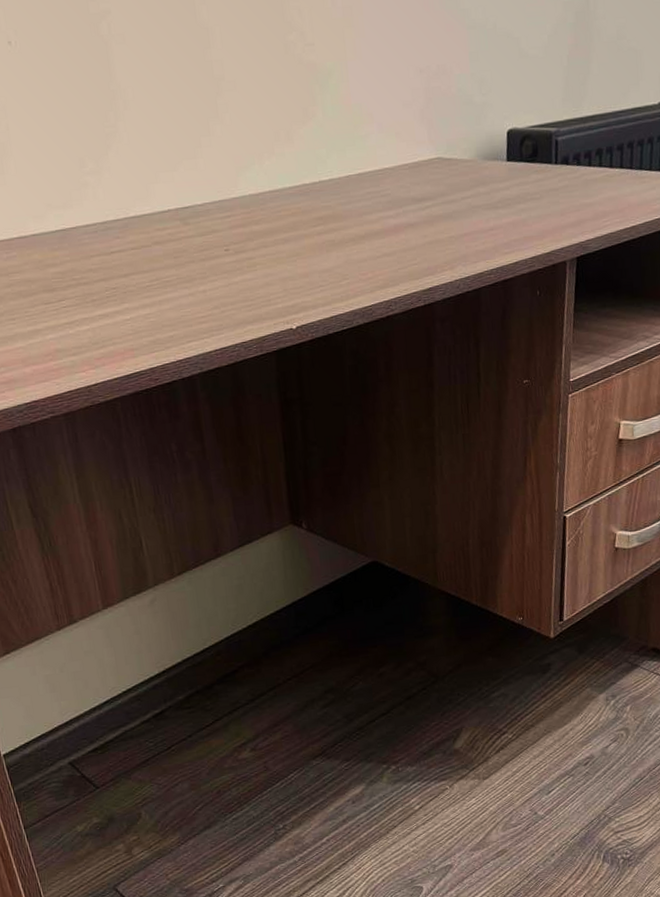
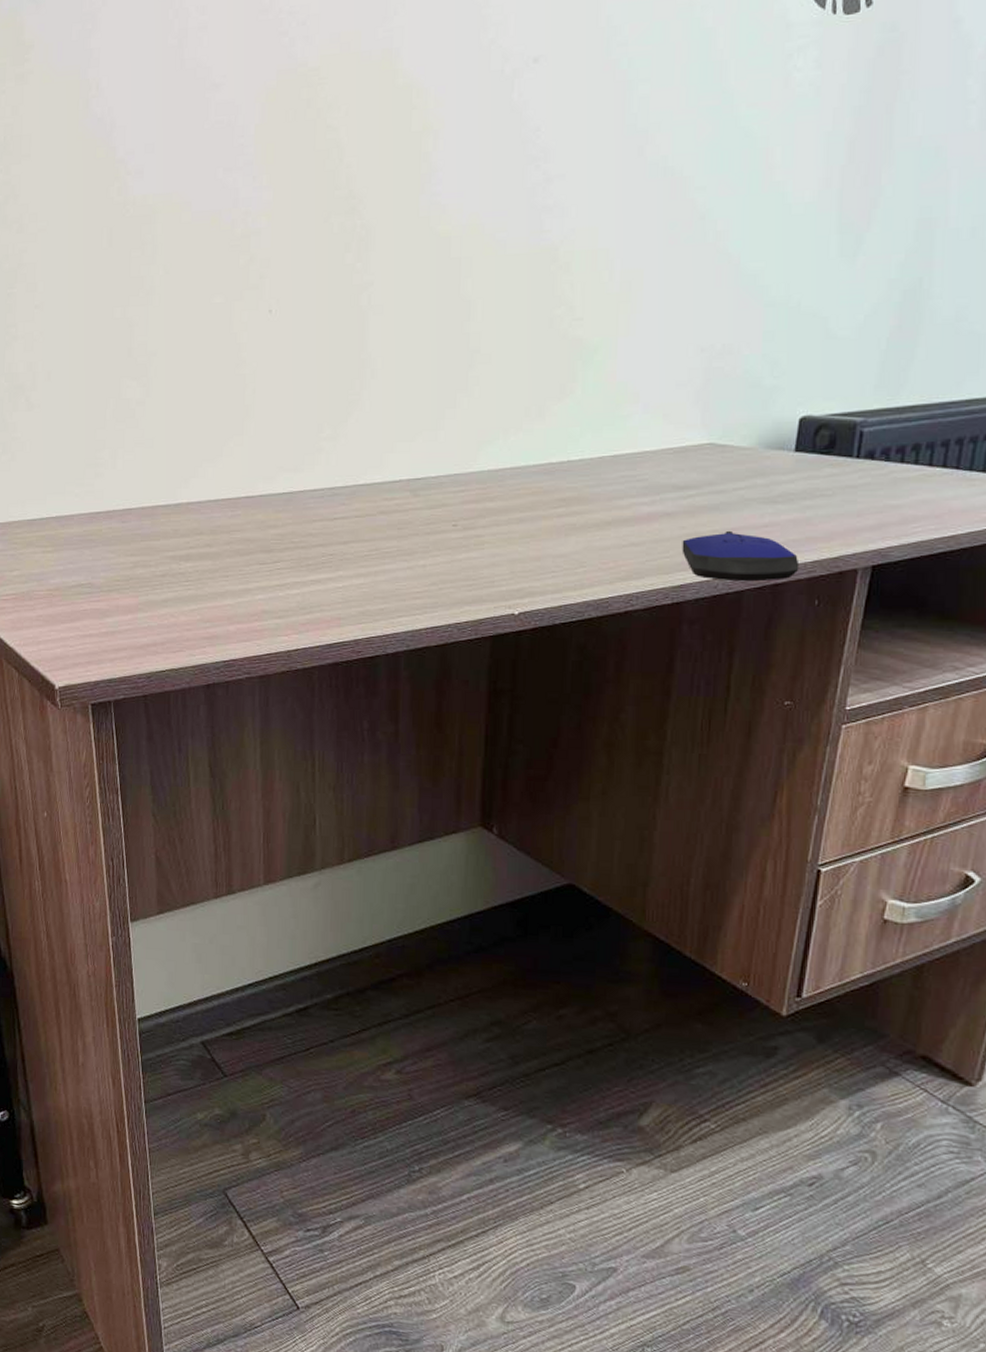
computer mouse: none [426,235,522,281] -> present [682,530,800,582]

